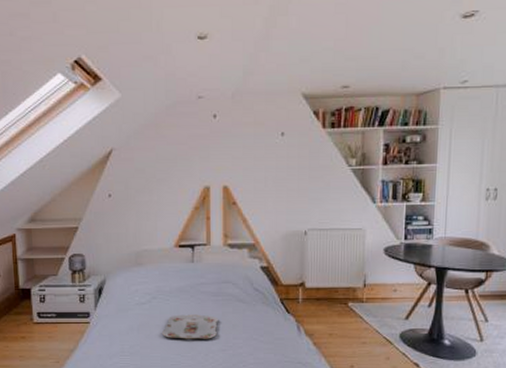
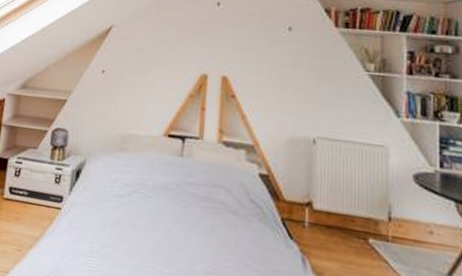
serving tray: present [162,314,218,339] -> none [139,216,205,255]

